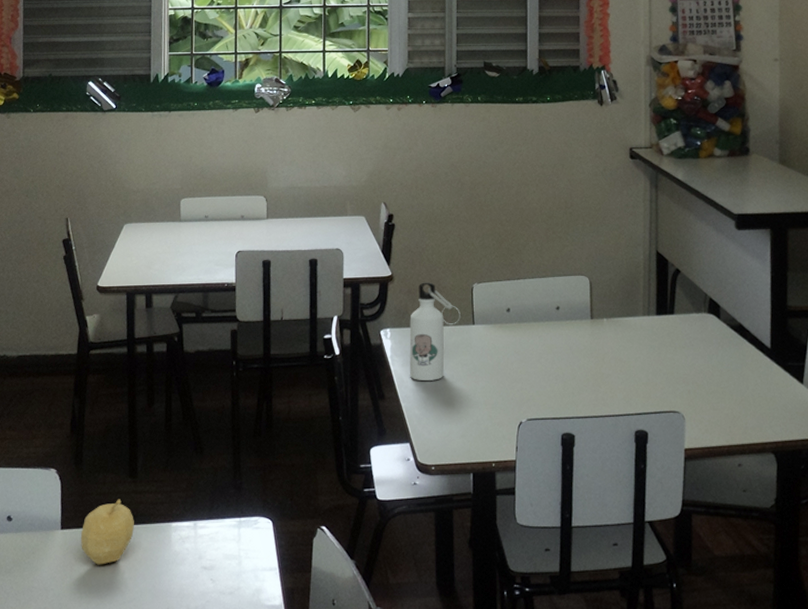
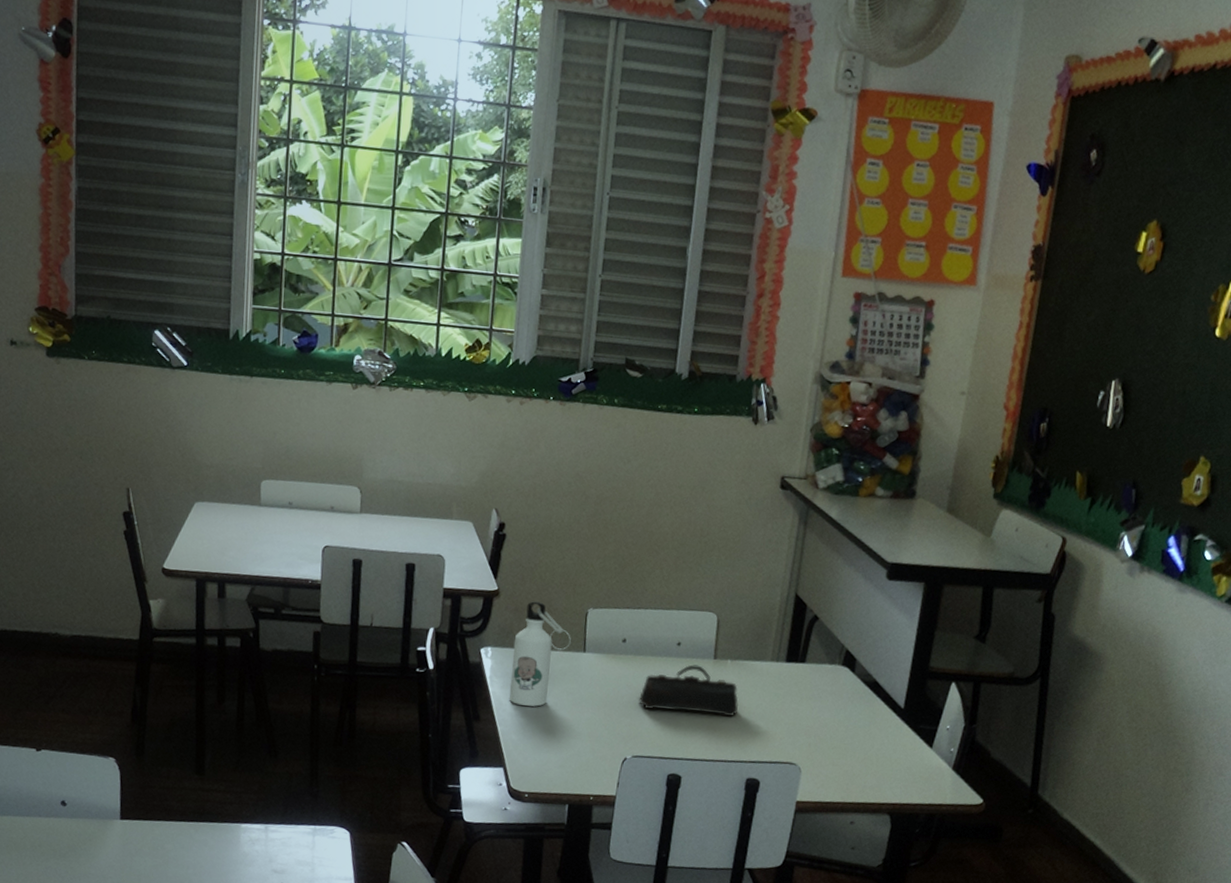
fruit: present [80,499,134,565] -> none [141,794,200,859]
pencil case: none [527,326,619,372] -> present [639,664,739,716]

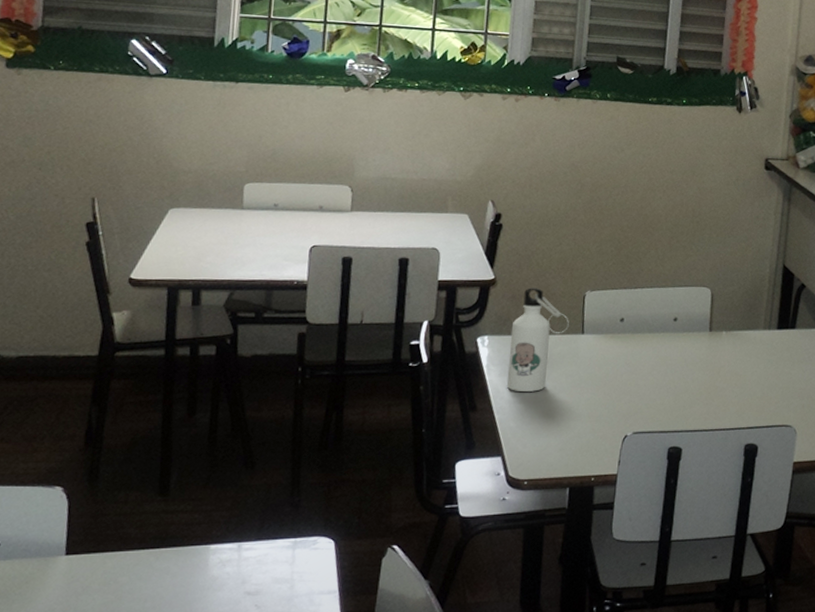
pencil case: present [639,664,739,716] -> none [638,338,735,385]

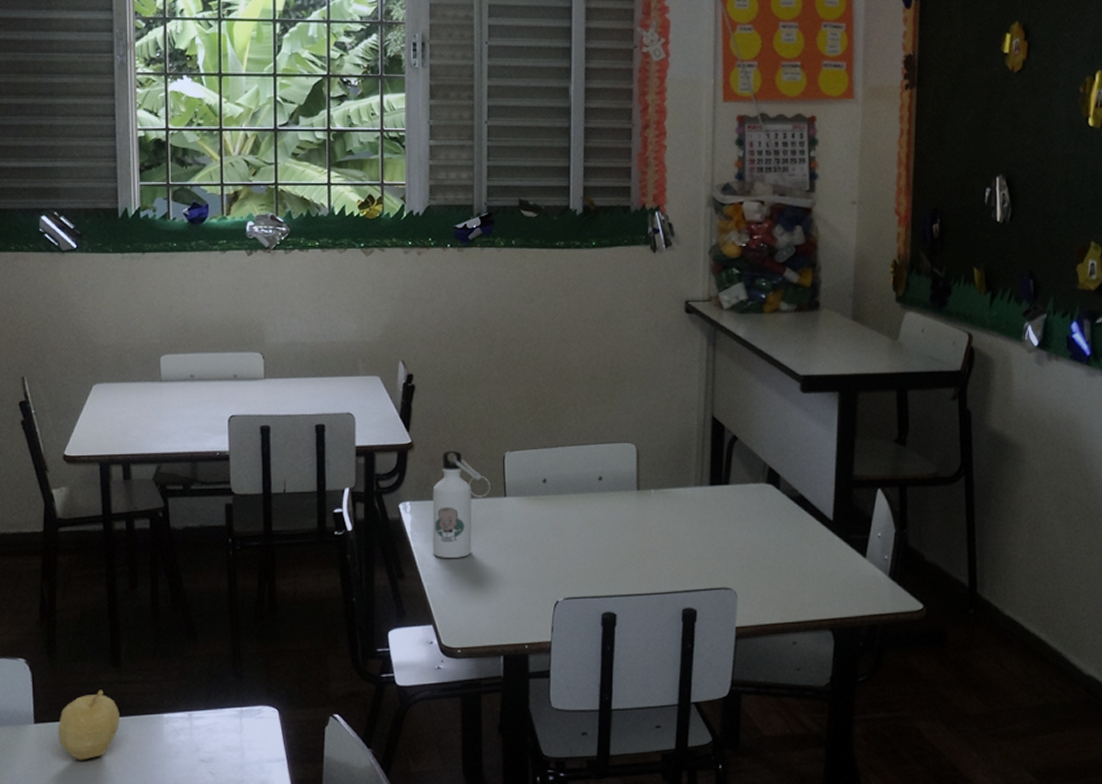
fruit: none [90,520,163,594] -> present [57,690,119,760]

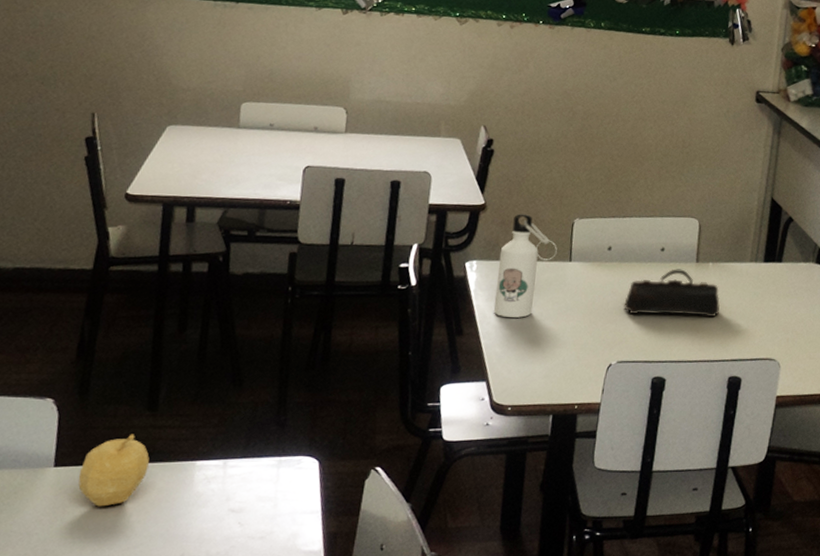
pencil case: none [565,498,667,548] -> present [624,269,720,317]

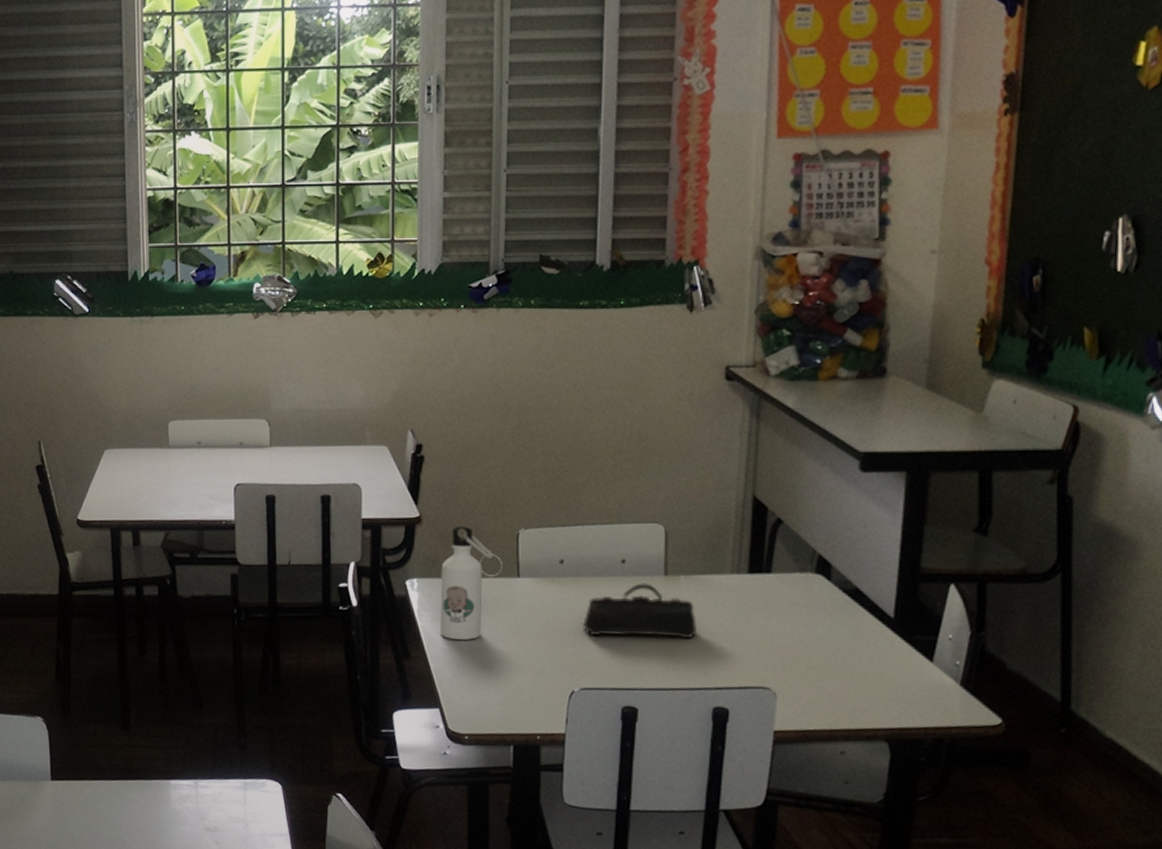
fruit: present [78,434,150,507] -> none [72,752,129,819]

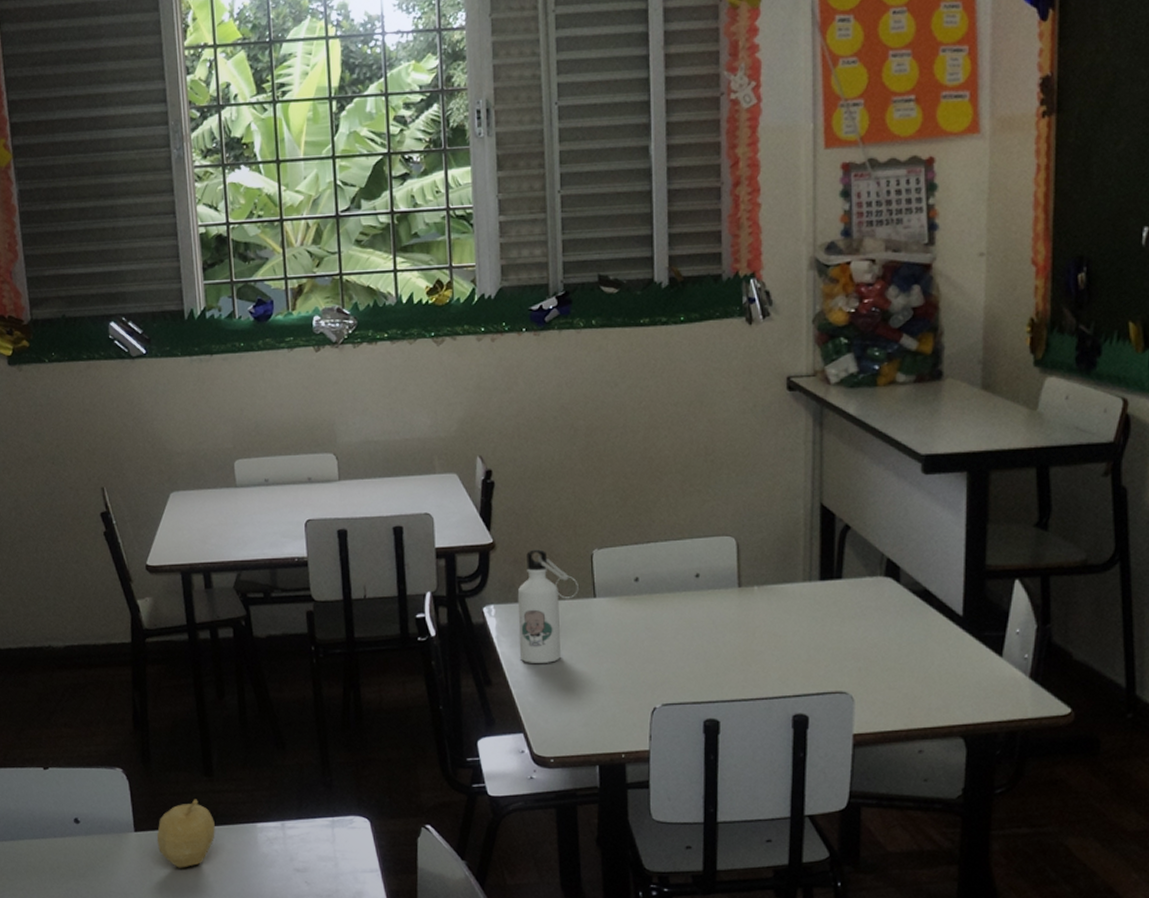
fruit: none [72,752,129,819] -> present [156,799,215,868]
pencil case: present [583,583,698,638] -> none [661,596,774,651]

